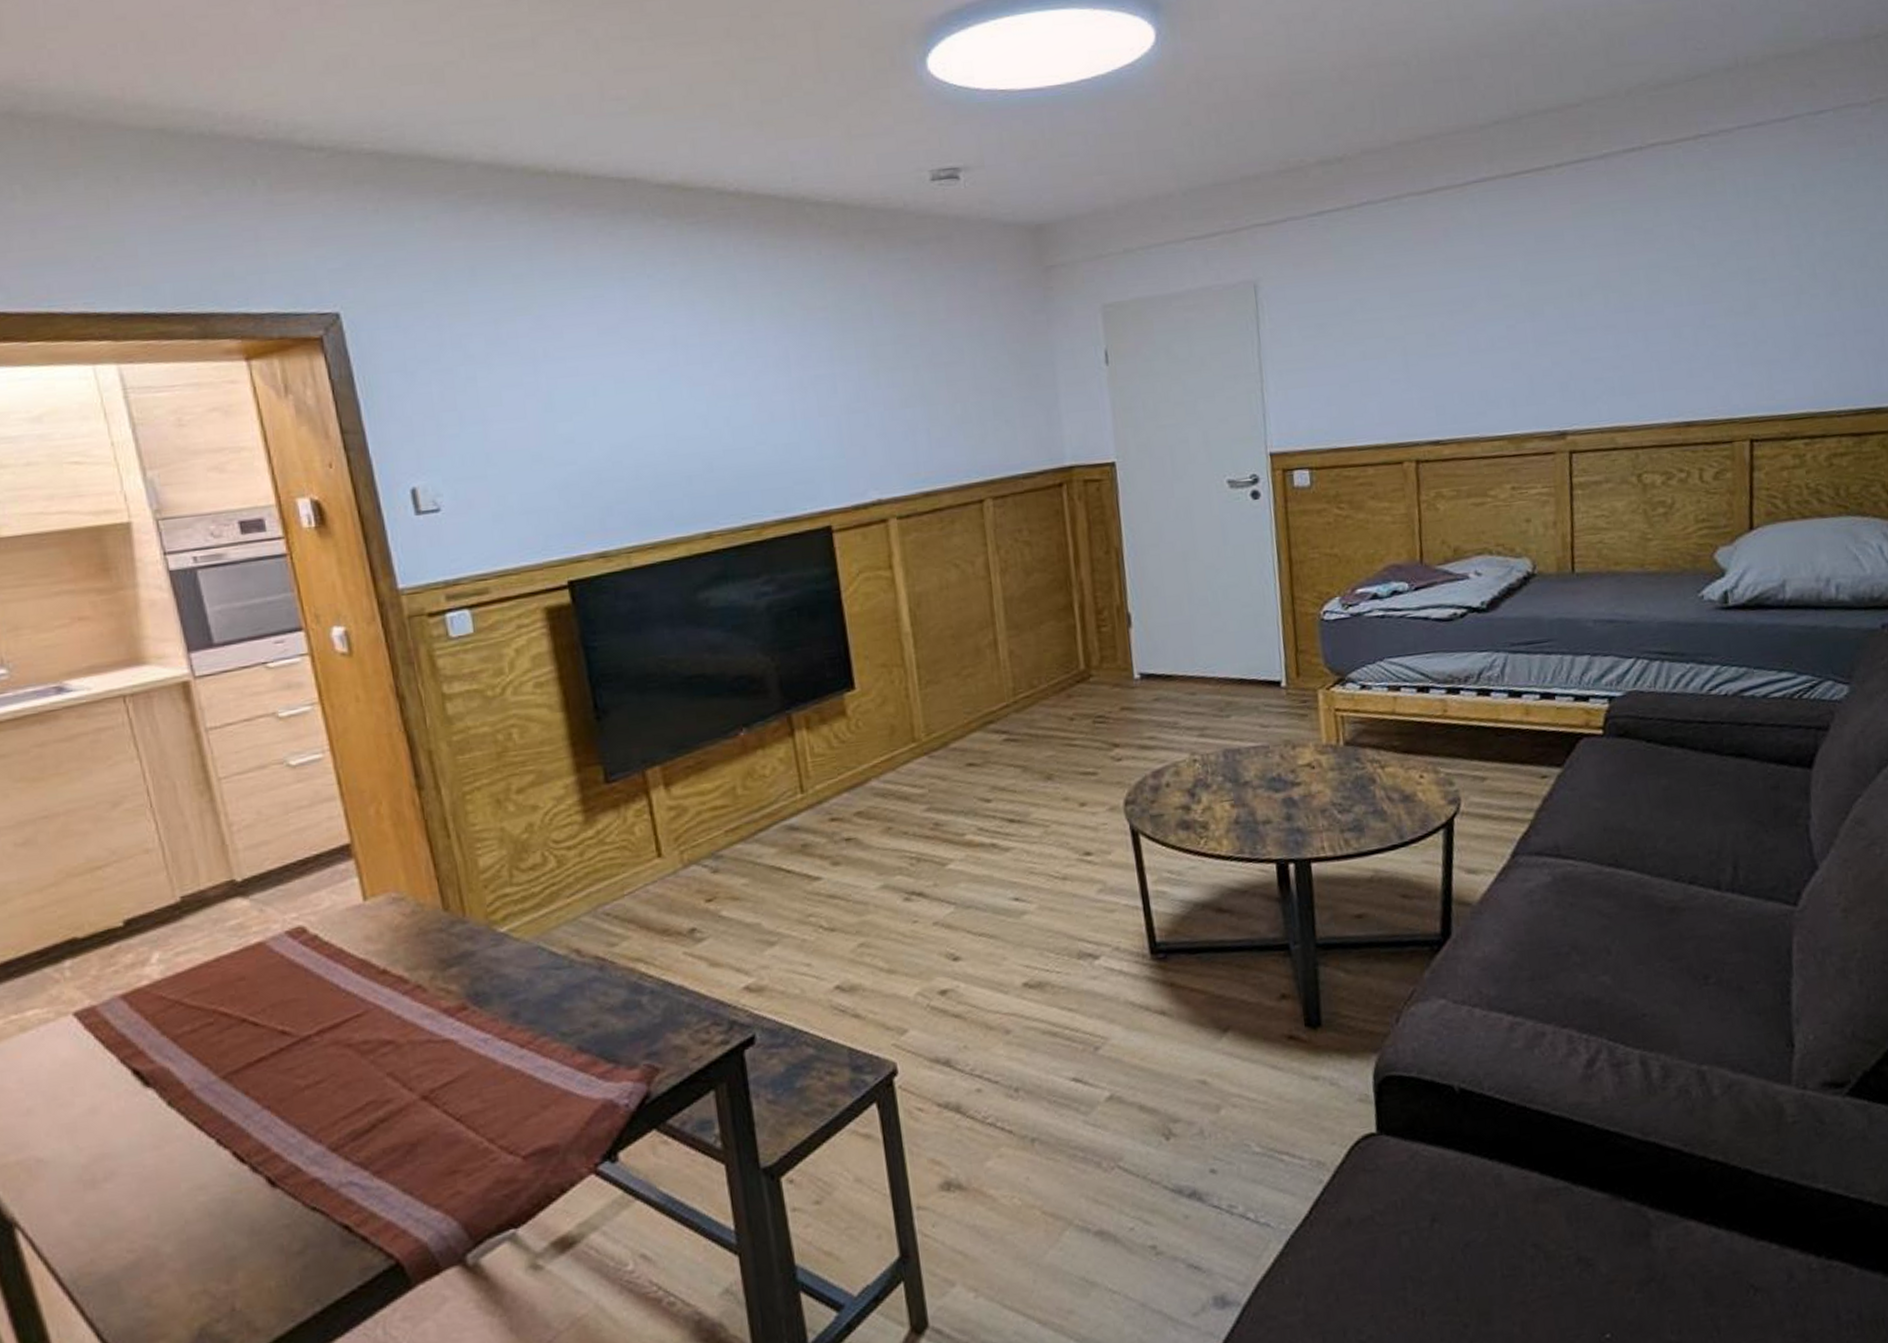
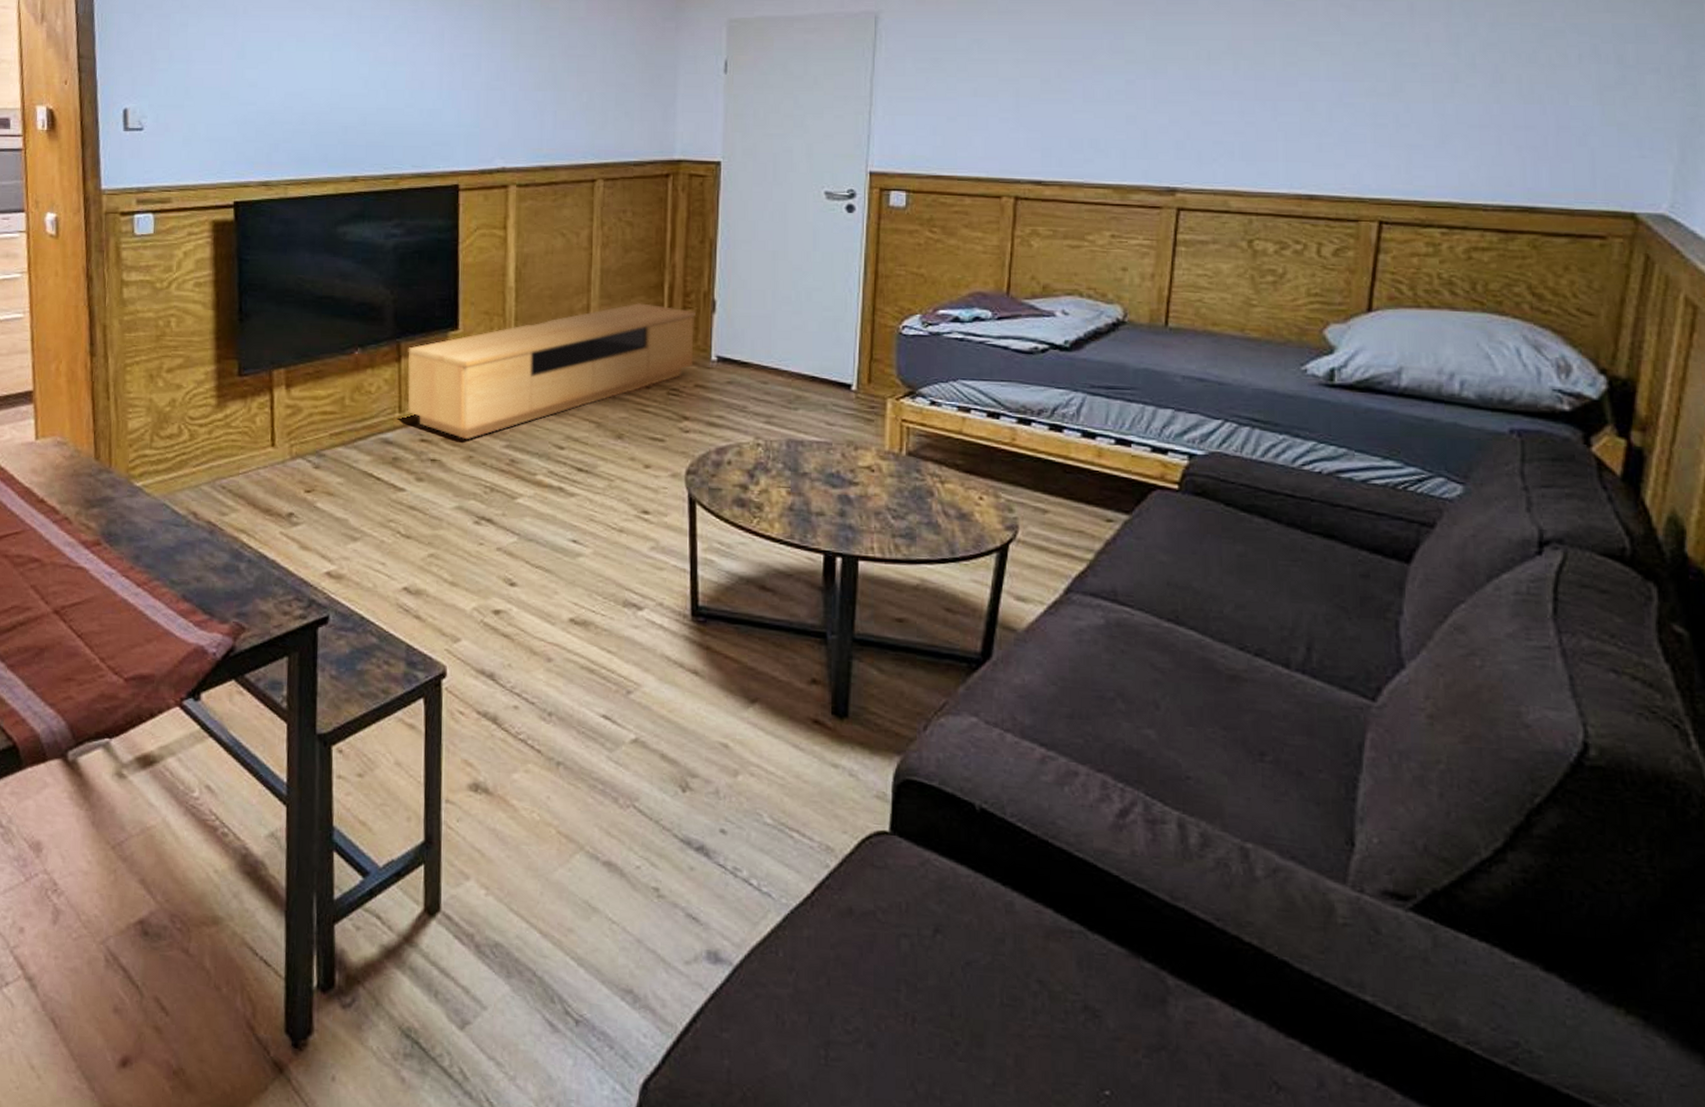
media console: none [801,627,1115,810] -> present [407,303,696,439]

